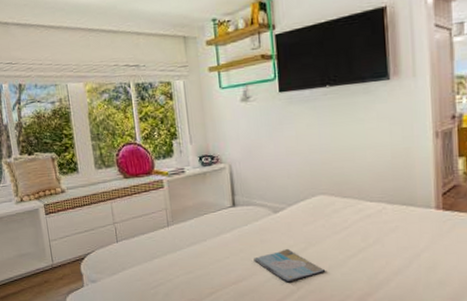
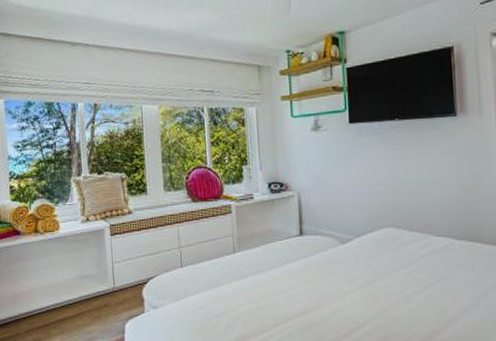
book: present [253,248,325,283] -> none [319,281,391,317]

